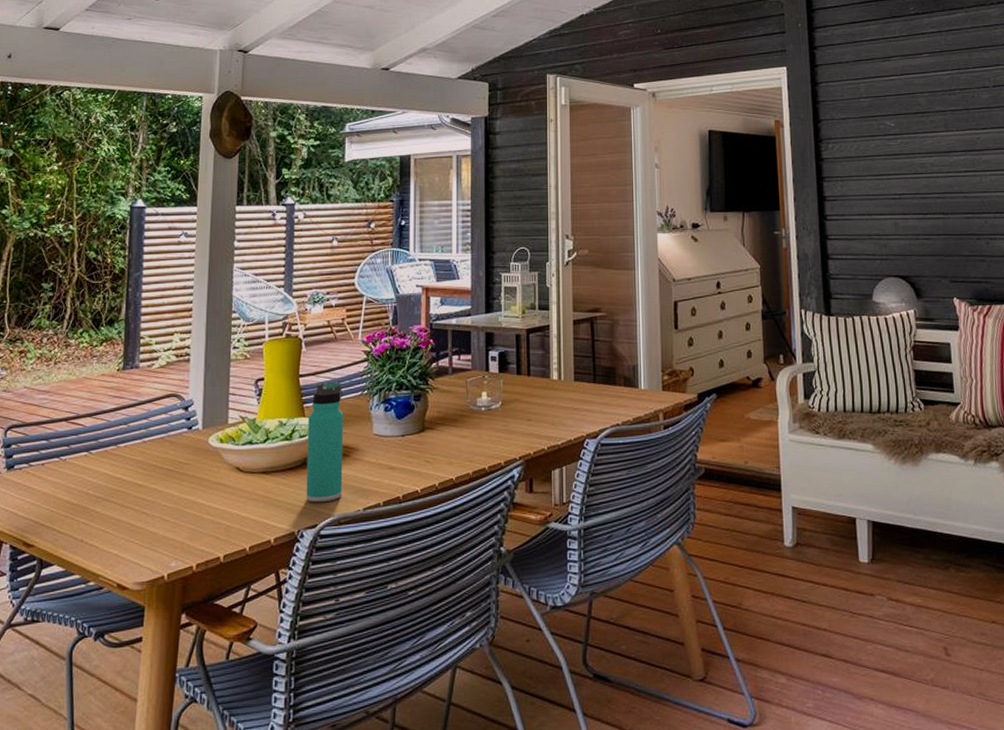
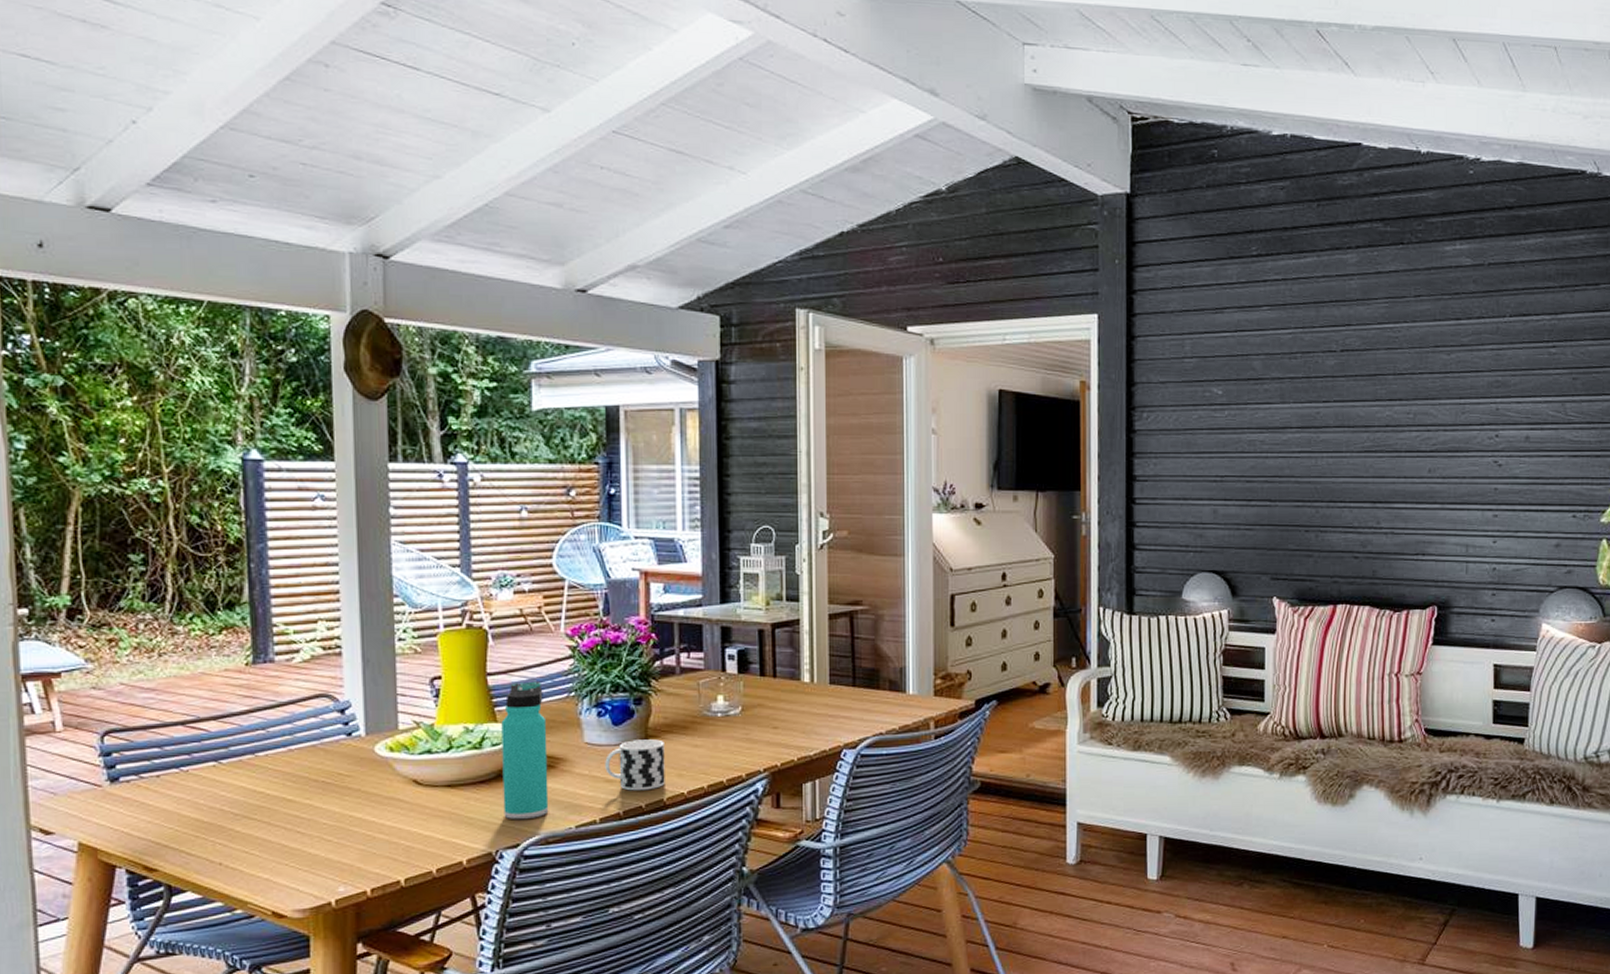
cup: none [389,431,438,477] -> present [605,739,665,791]

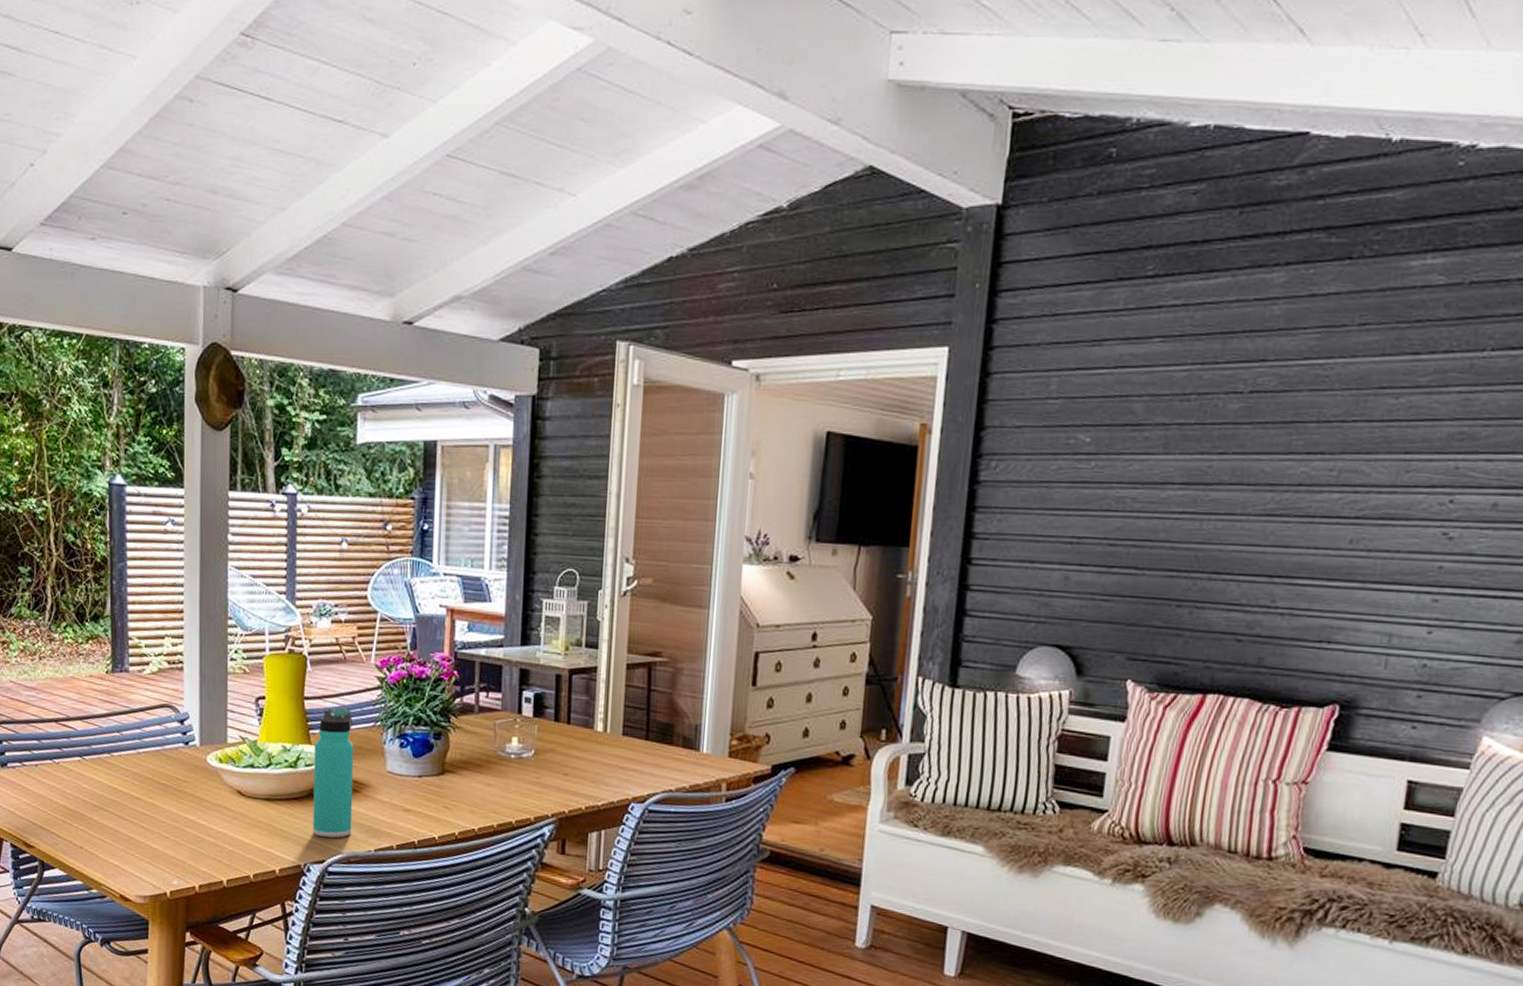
cup: present [605,739,665,791] -> none [404,773,459,823]

